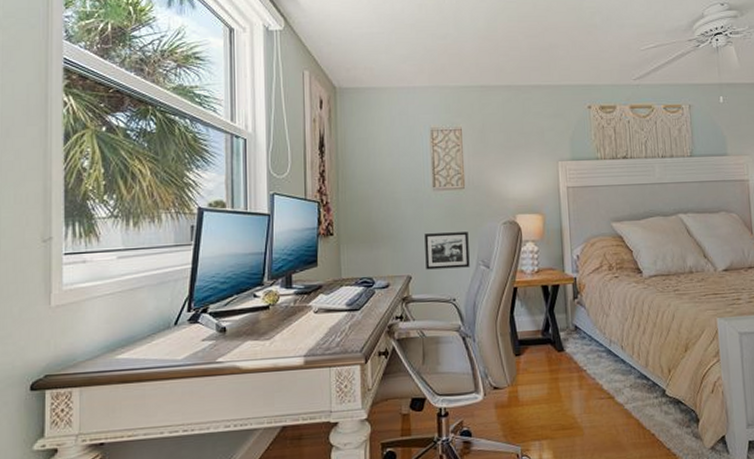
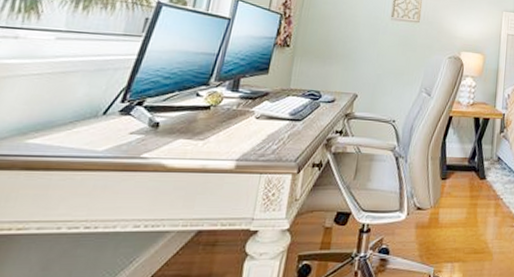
picture frame: present [424,232,470,270] -> none [372,57,417,93]

